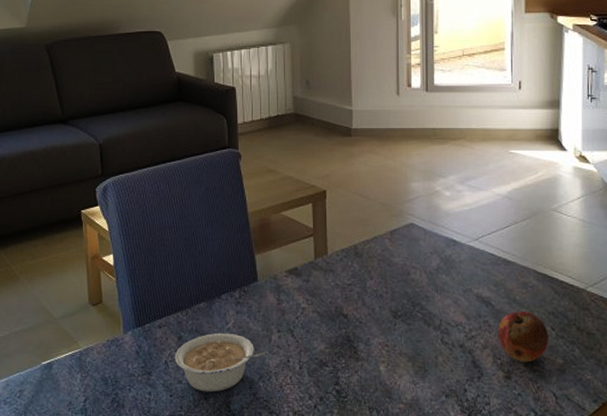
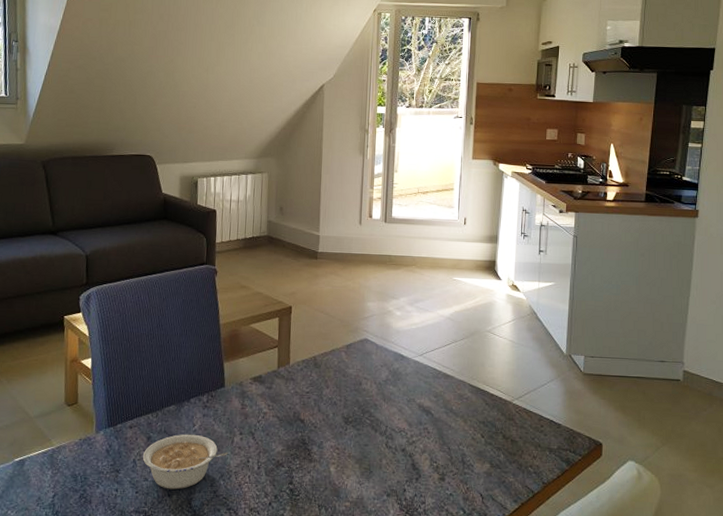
fruit: present [498,310,549,363] -> none [436,419,479,466]

